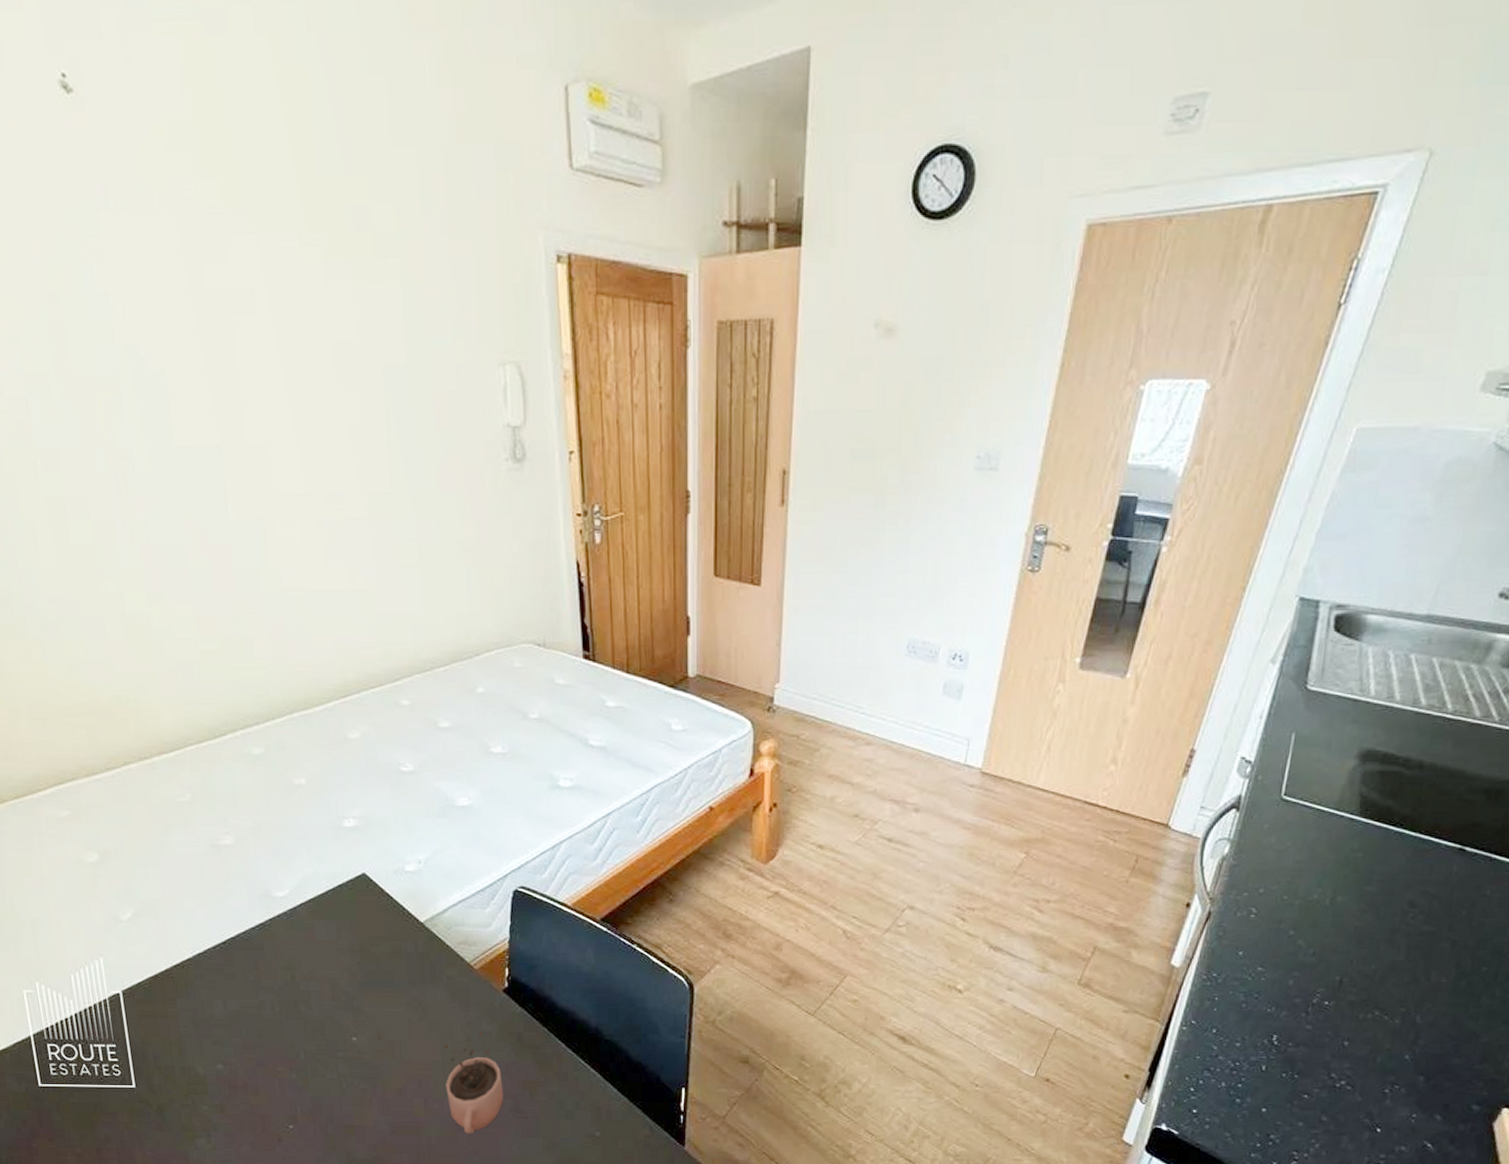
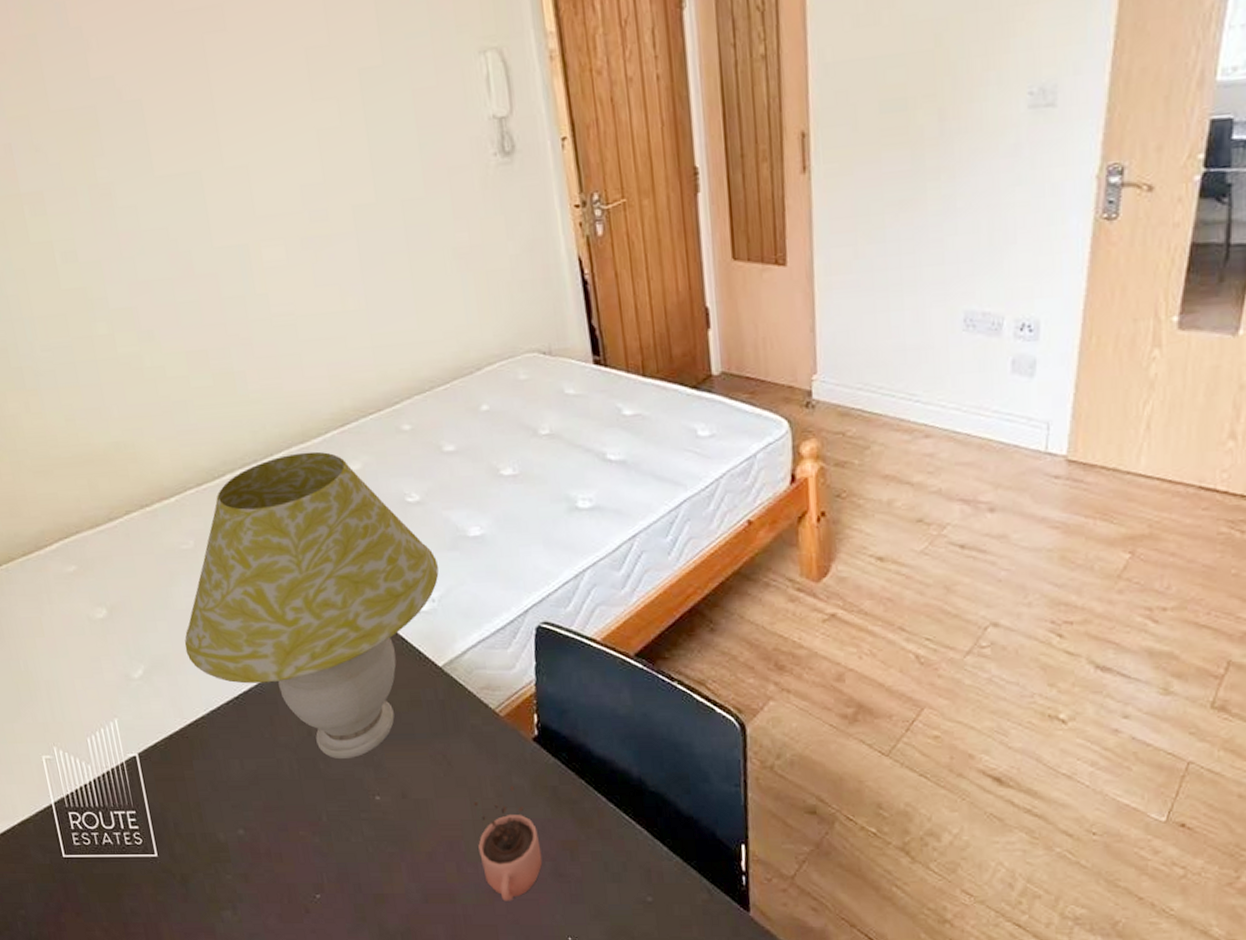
table lamp: none [175,719,427,1003] -> present [184,451,439,760]

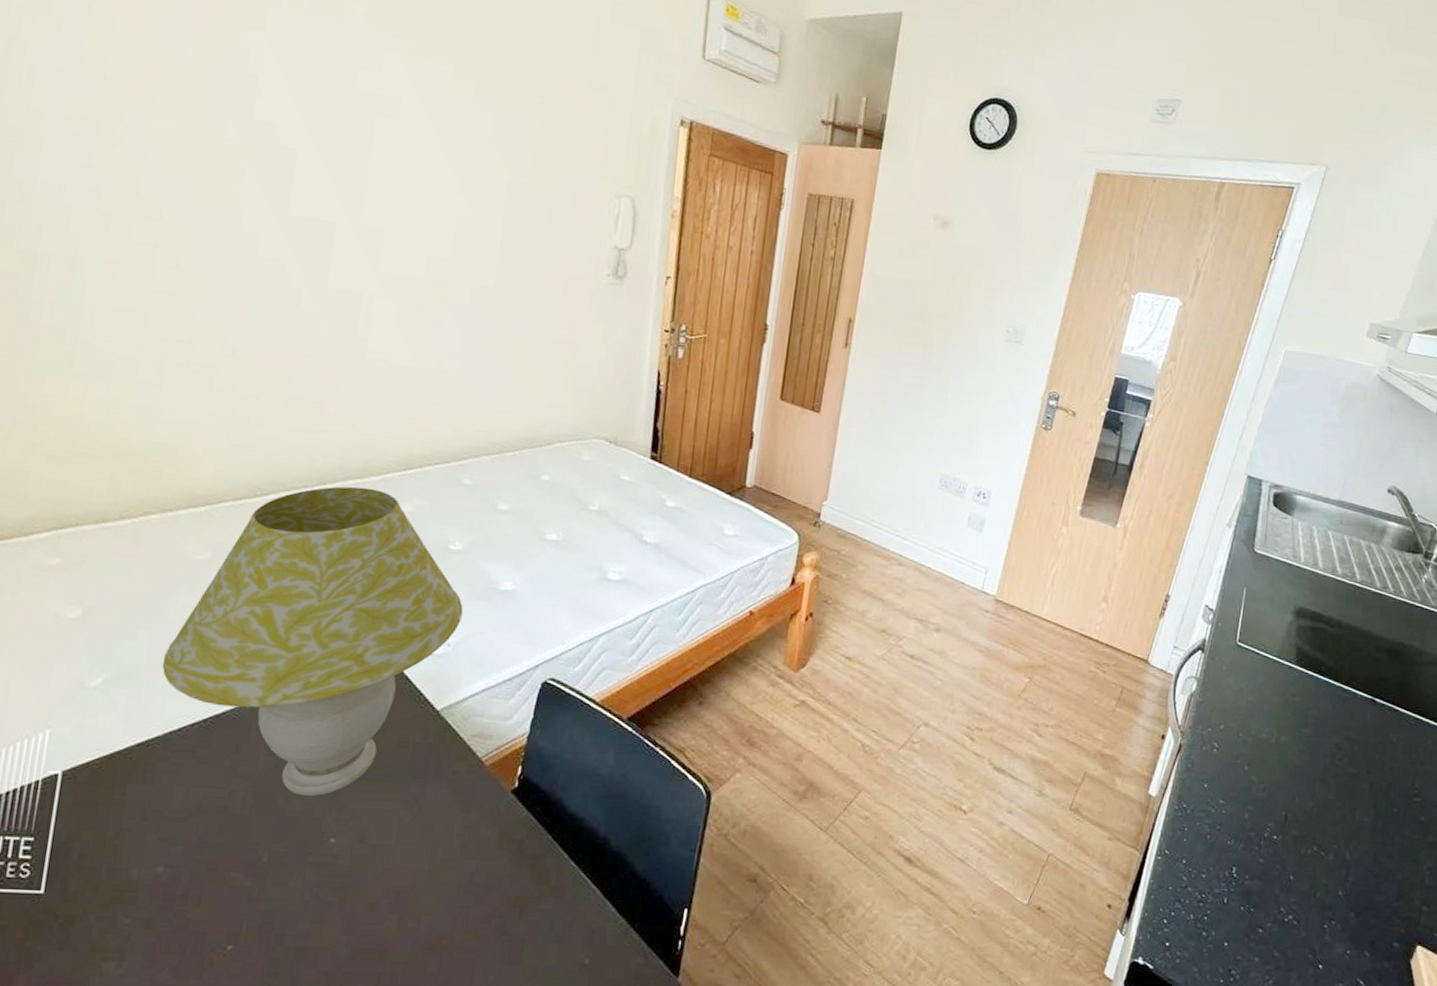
cocoa: present [473,785,543,901] -> none [425,836,493,960]

